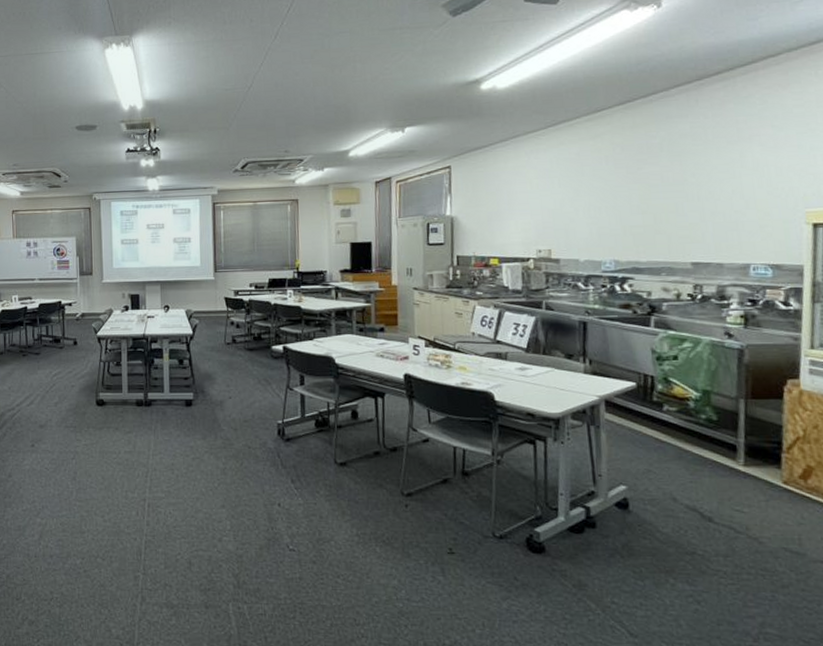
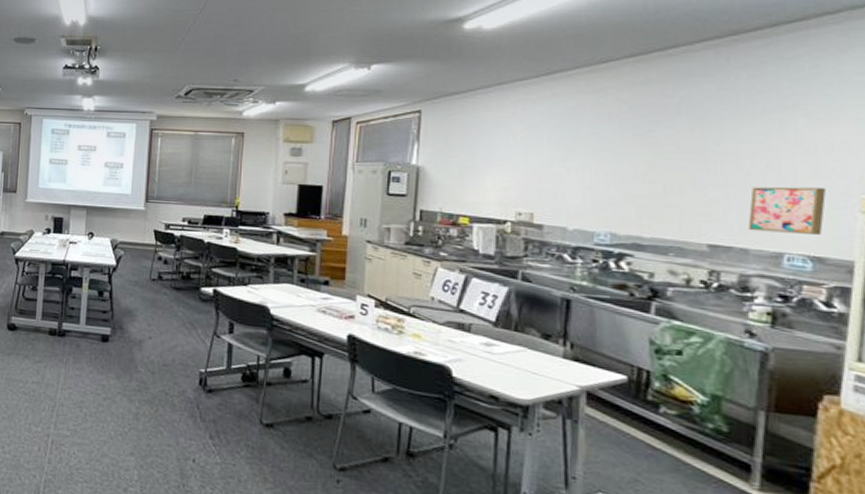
wall art: none [721,206,779,248] -> present [748,186,826,235]

